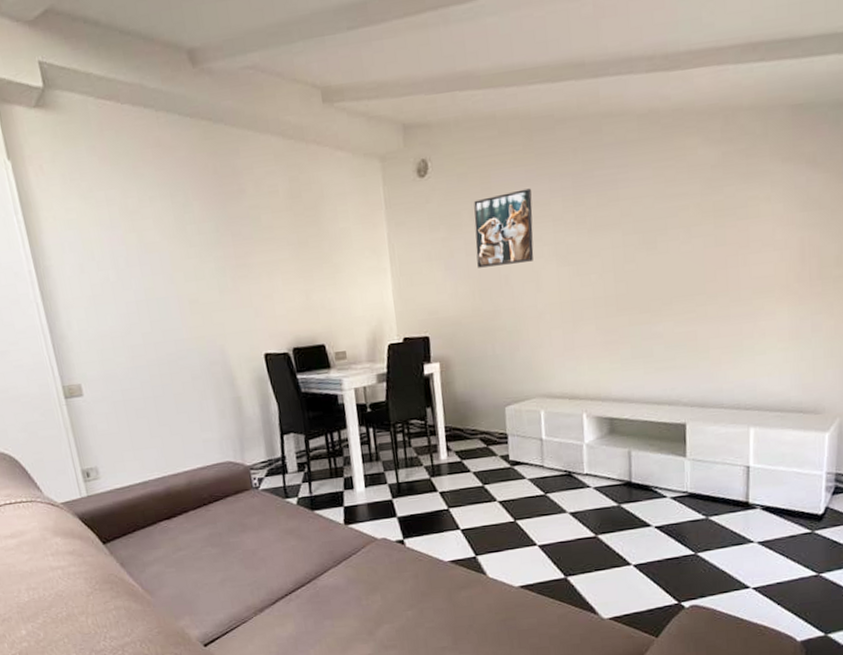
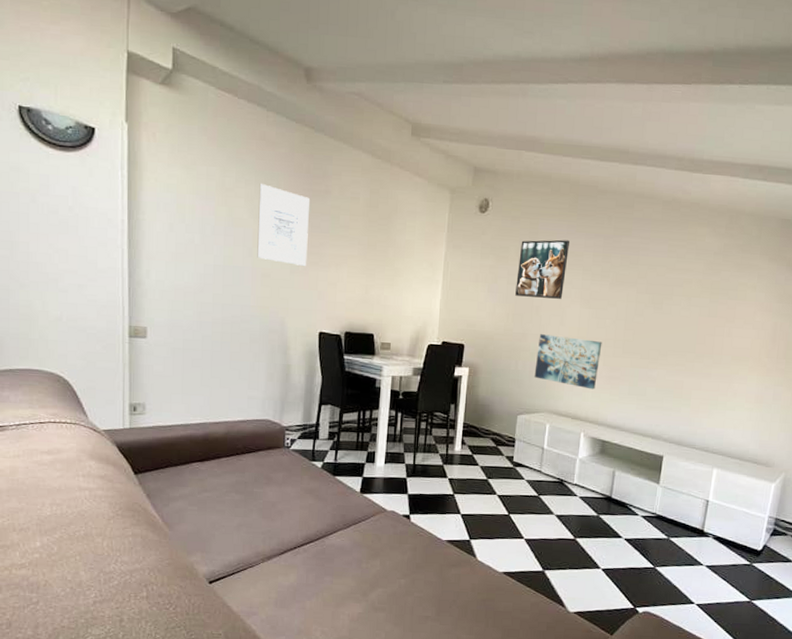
wall art: none [165,197,236,284] -> present [257,184,310,267]
wall art: none [514,302,592,361] -> present [534,334,602,390]

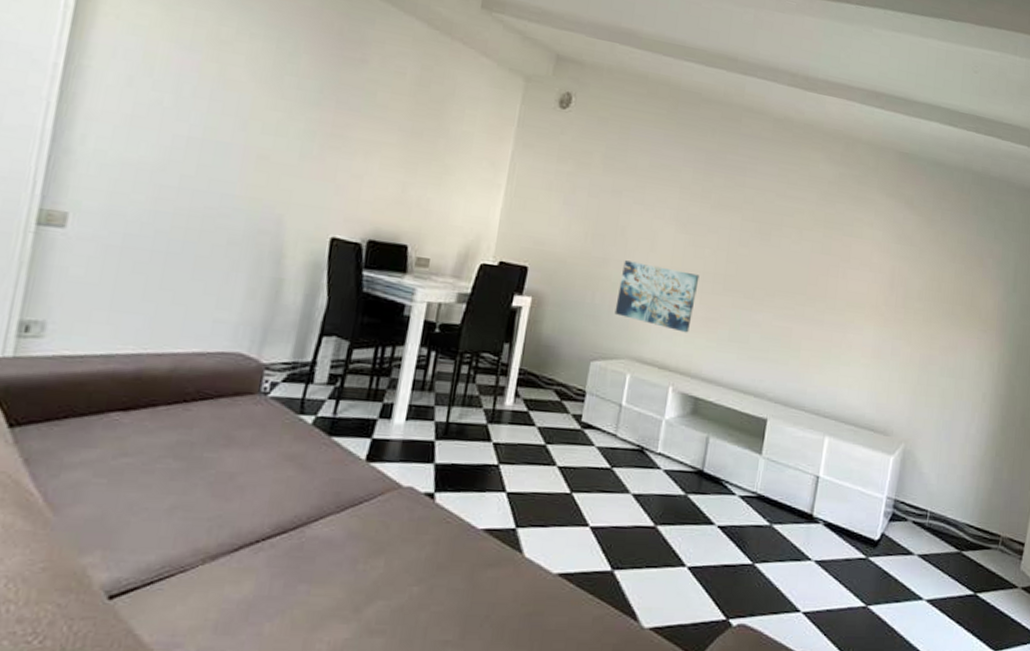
wall art: present [257,184,310,267] -> none [253,40,338,152]
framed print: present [515,240,569,299] -> none [597,146,666,220]

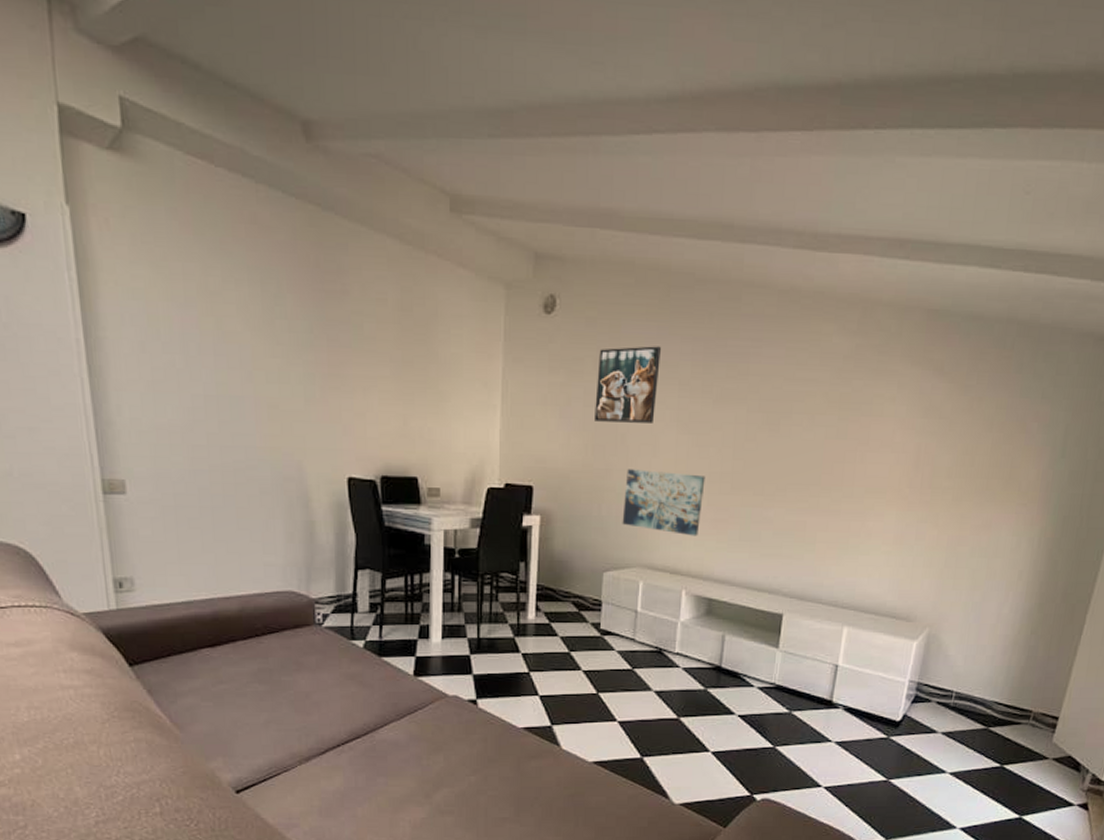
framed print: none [597,146,666,220] -> present [595,346,661,423]

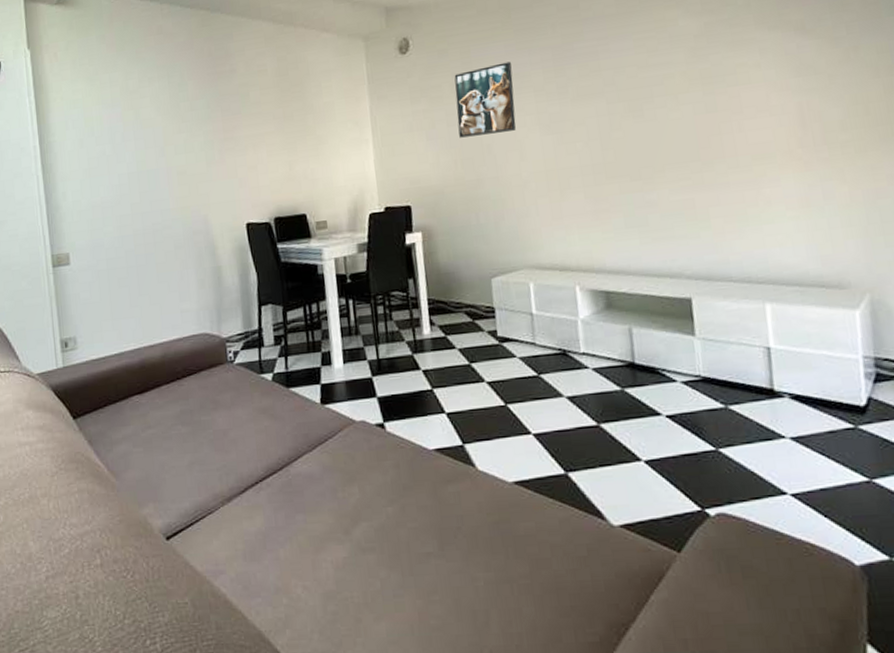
wall art: present [622,469,706,536] -> none [498,170,581,231]

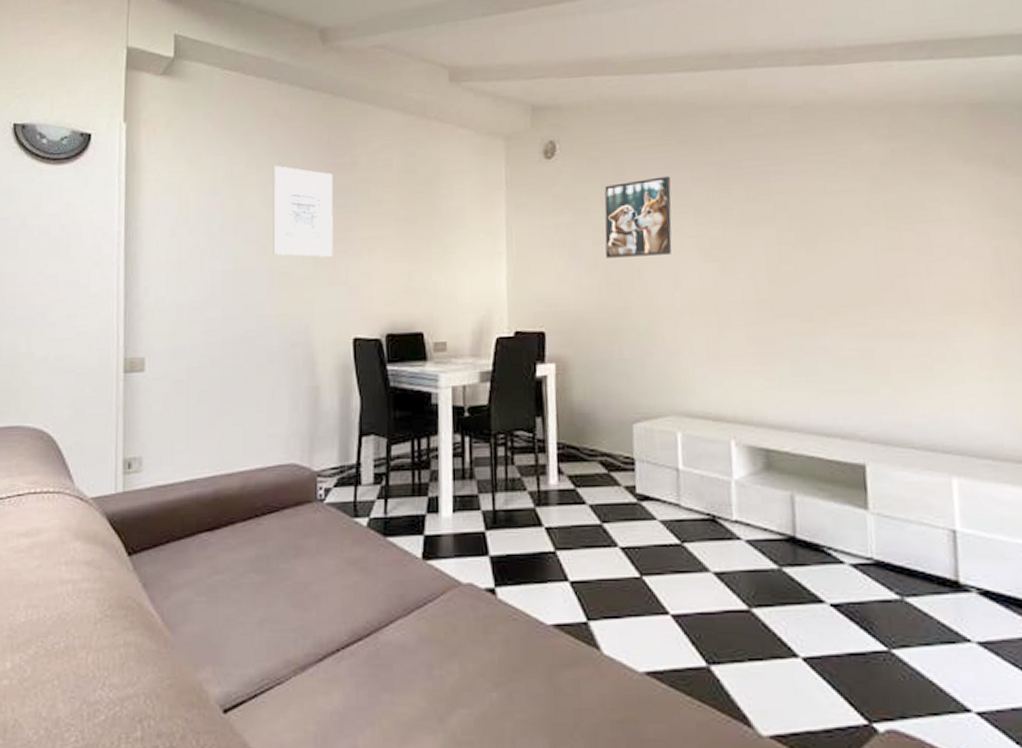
wall art: none [163,78,223,157] -> present [273,166,333,258]

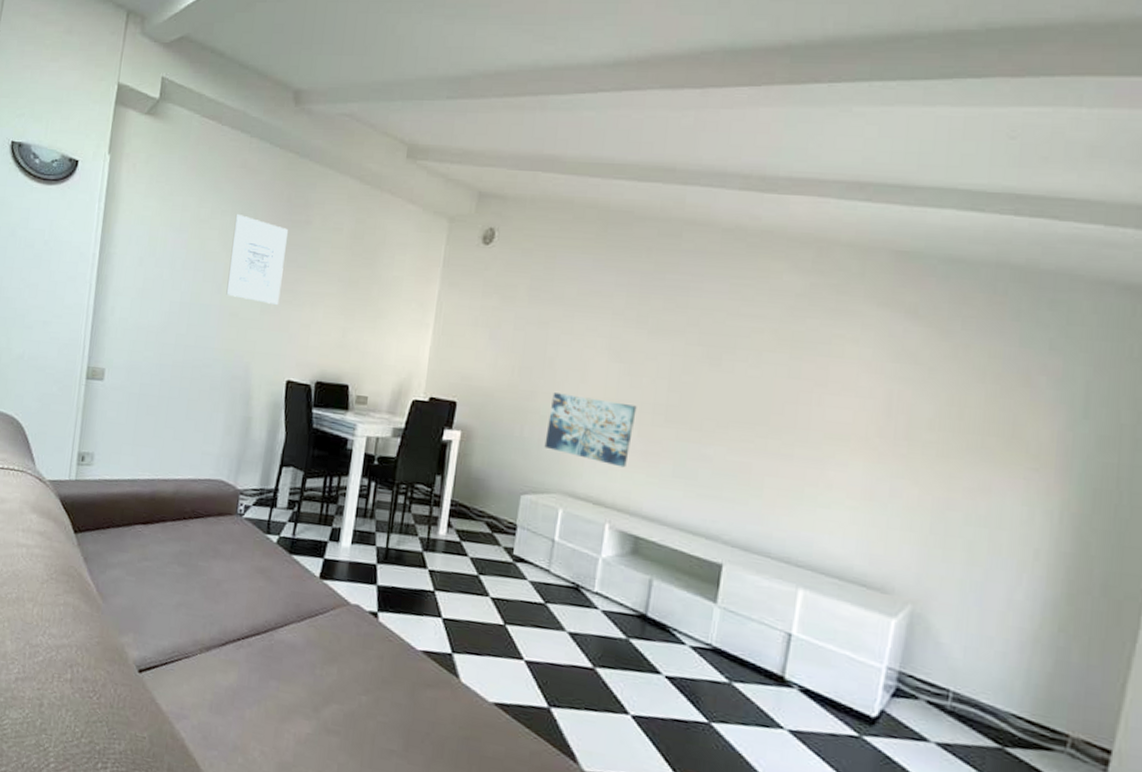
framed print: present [604,176,672,258] -> none [523,276,595,350]
wall art: none [647,304,741,375] -> present [544,393,637,468]

